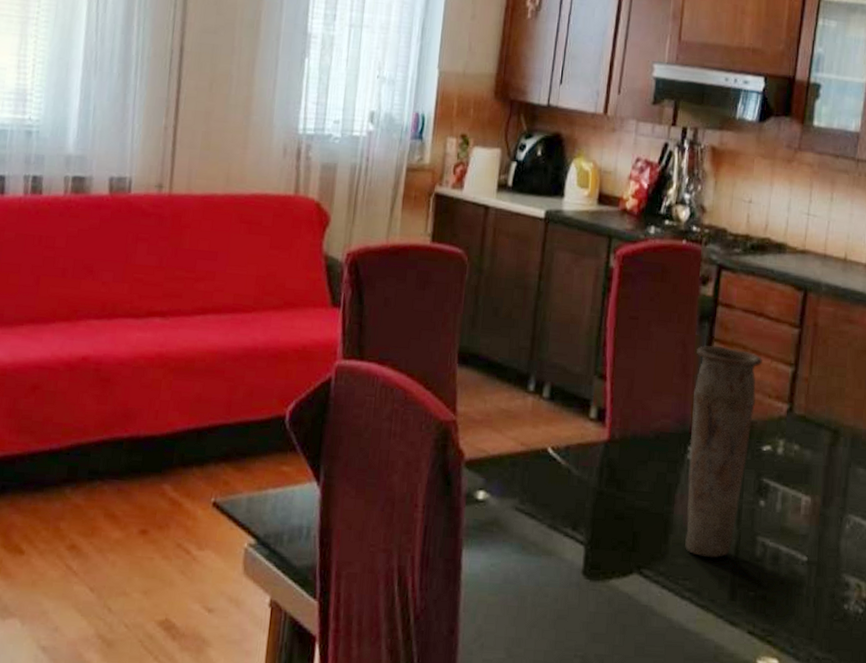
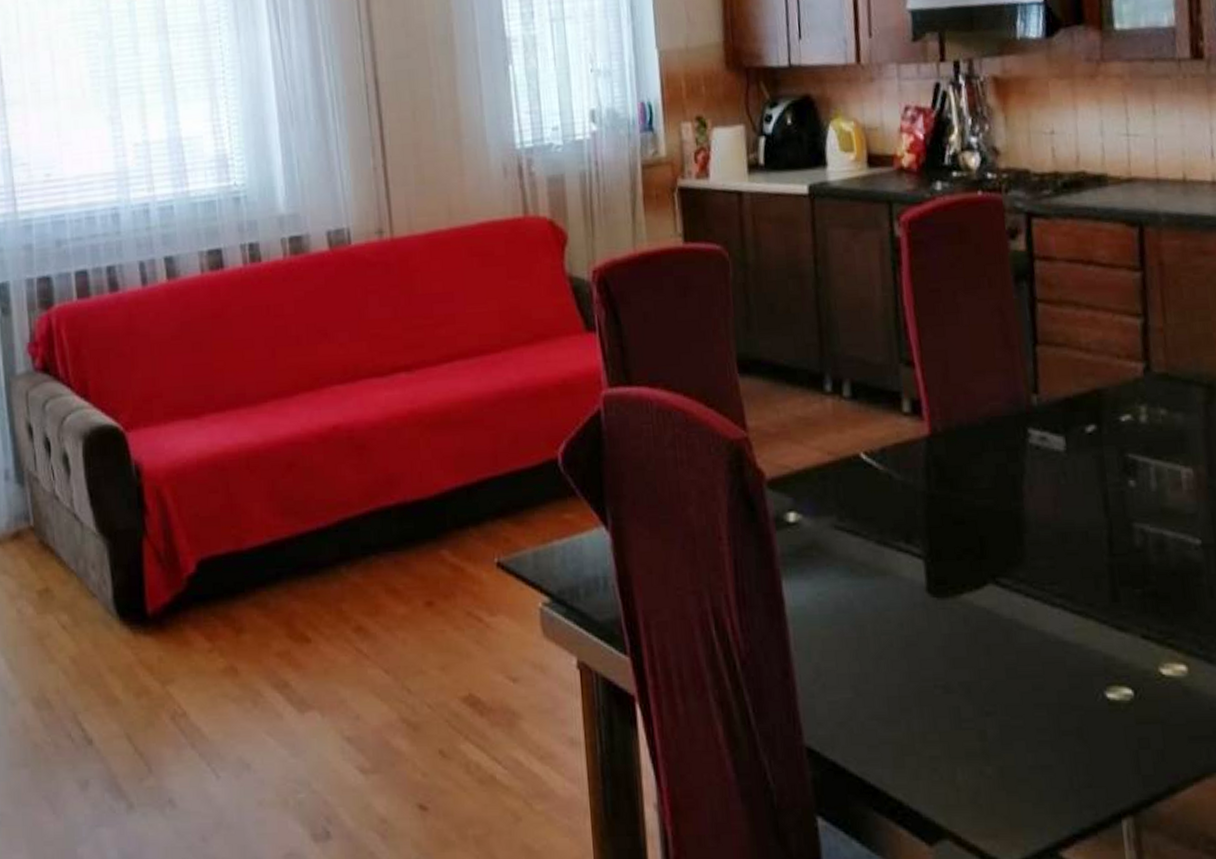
vase: present [685,345,762,558] -> none [1018,306,1104,555]

